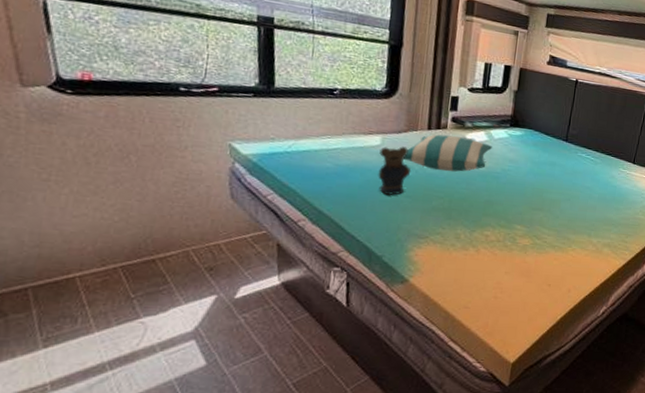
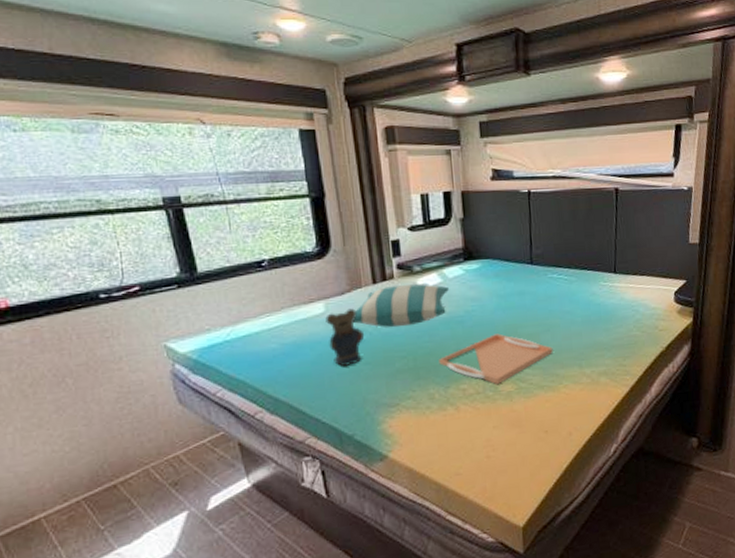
serving tray: none [470,193,570,238] -> present [439,333,553,385]

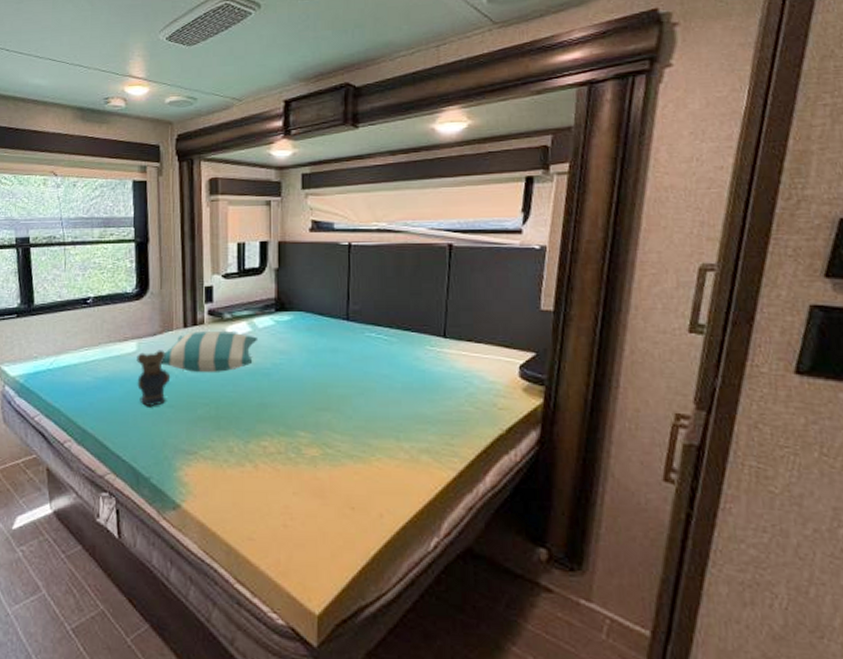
serving tray: present [439,333,553,385] -> none [241,391,366,447]

